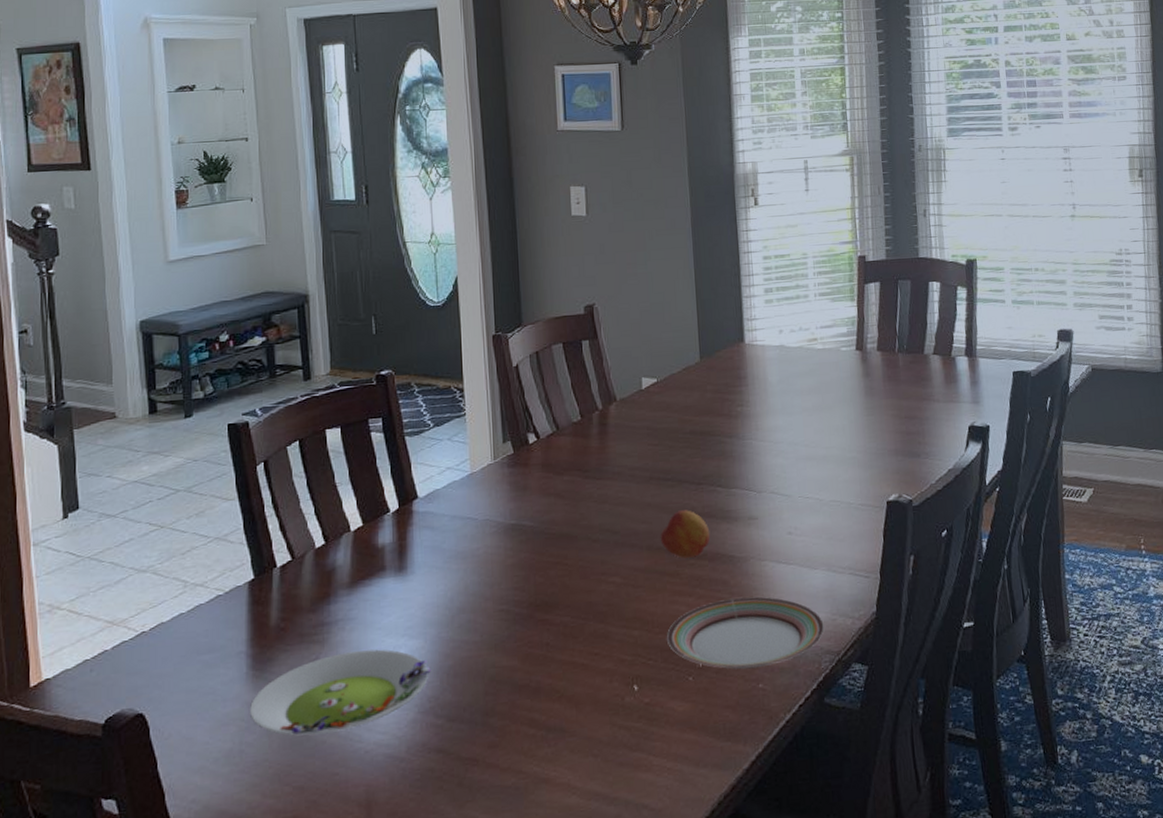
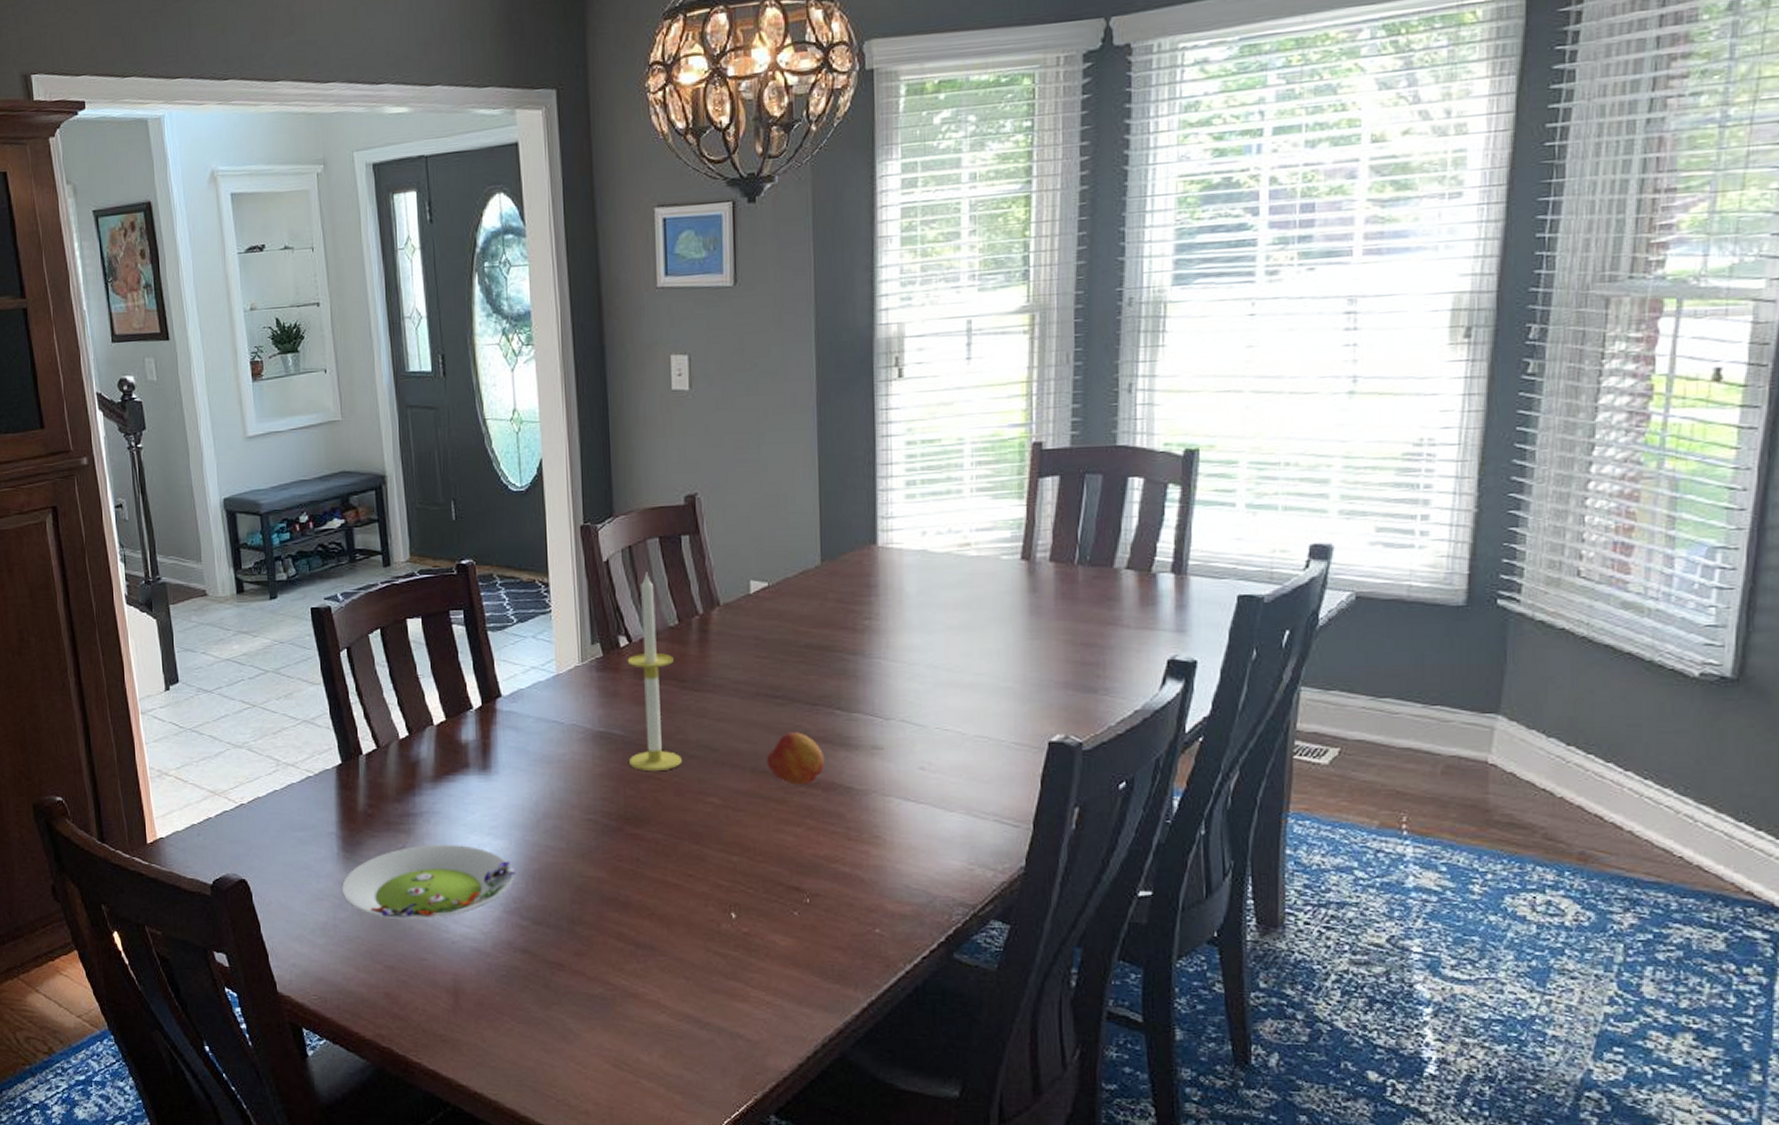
candle: none [536,374,586,558] -> present [627,572,682,772]
plate: present [667,596,824,670] -> none [771,834,958,912]

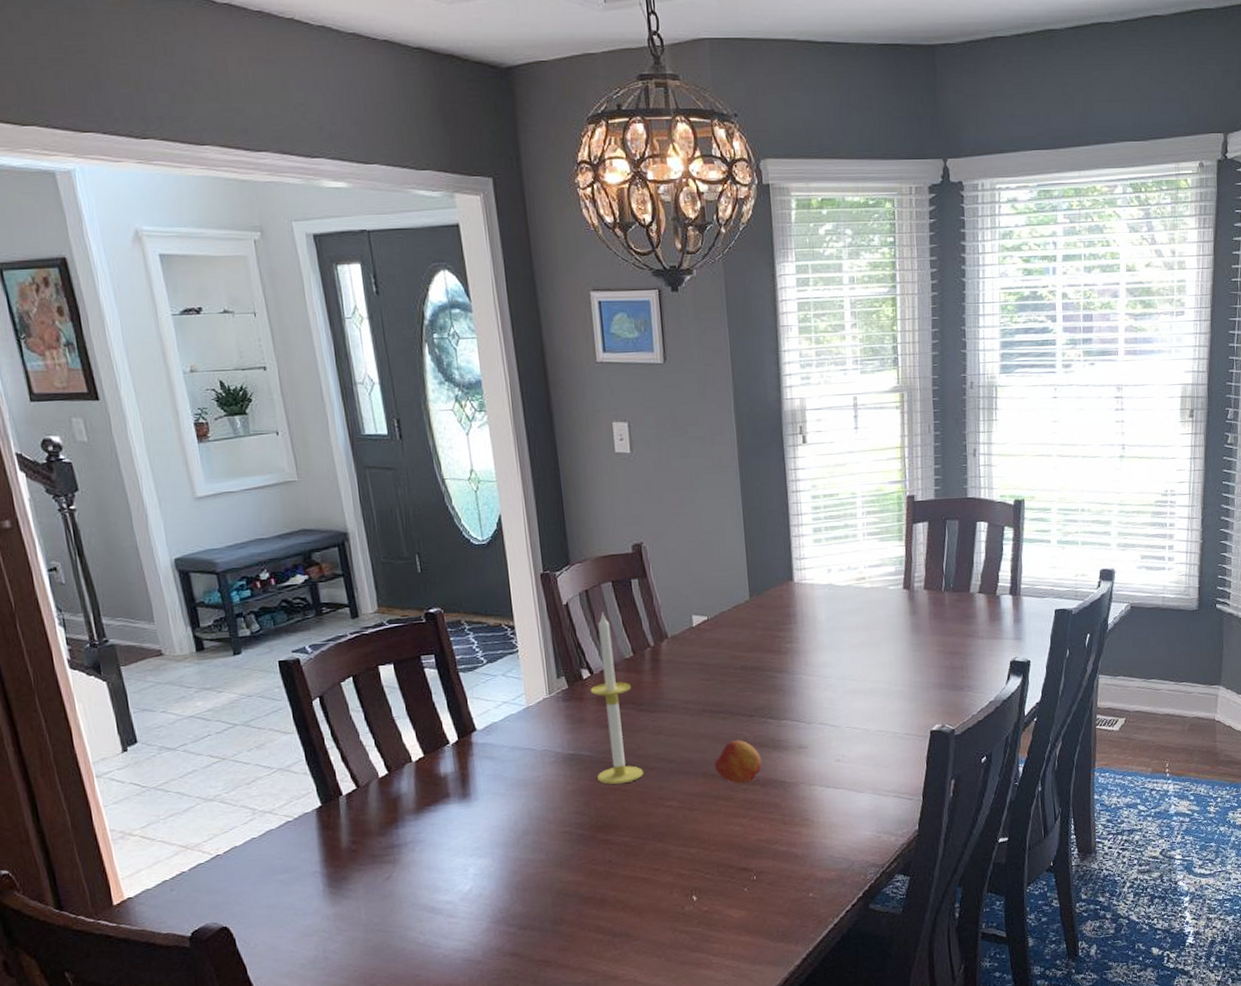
salad plate: present [342,845,516,919] -> none [330,868,500,944]

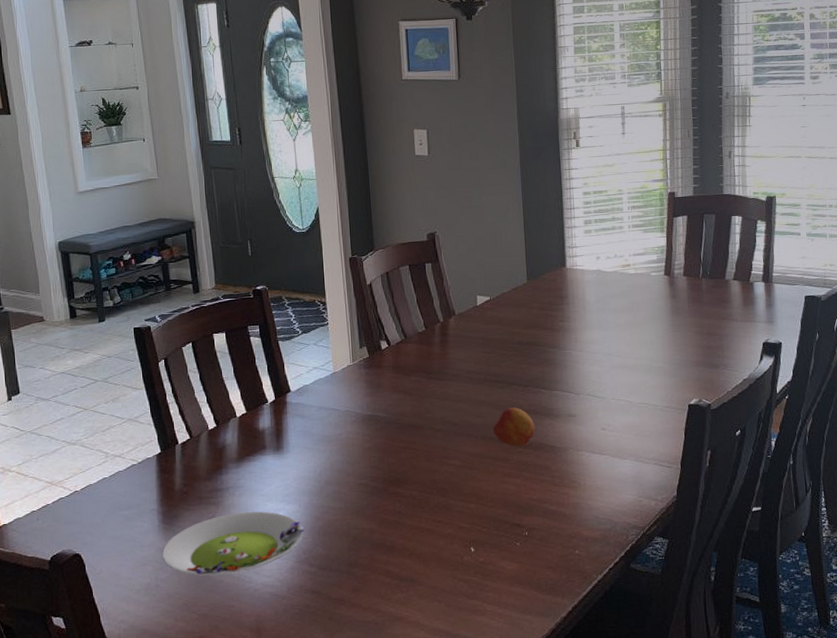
salad plate: none [330,868,500,944] -> present [162,511,305,576]
candle: present [590,612,643,785] -> none [387,291,431,444]

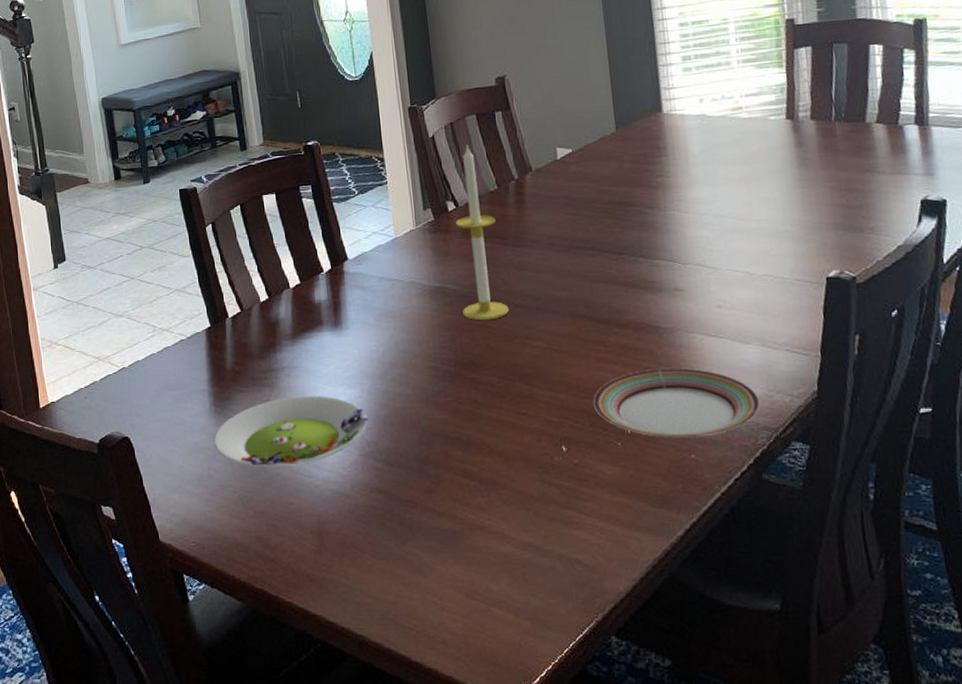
candle: none [387,291,431,444] -> present [455,144,509,321]
fruit: present [492,407,535,447] -> none [582,279,634,327]
plate: none [498,480,632,539] -> present [593,368,760,439]

